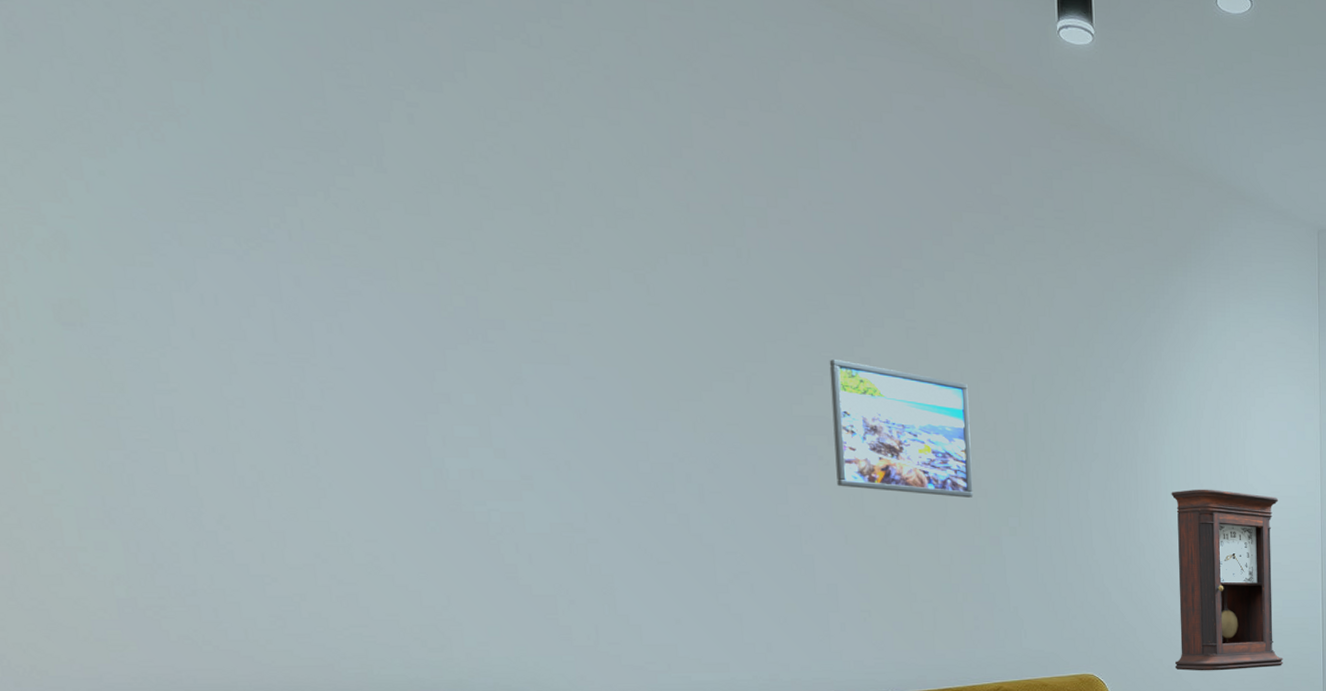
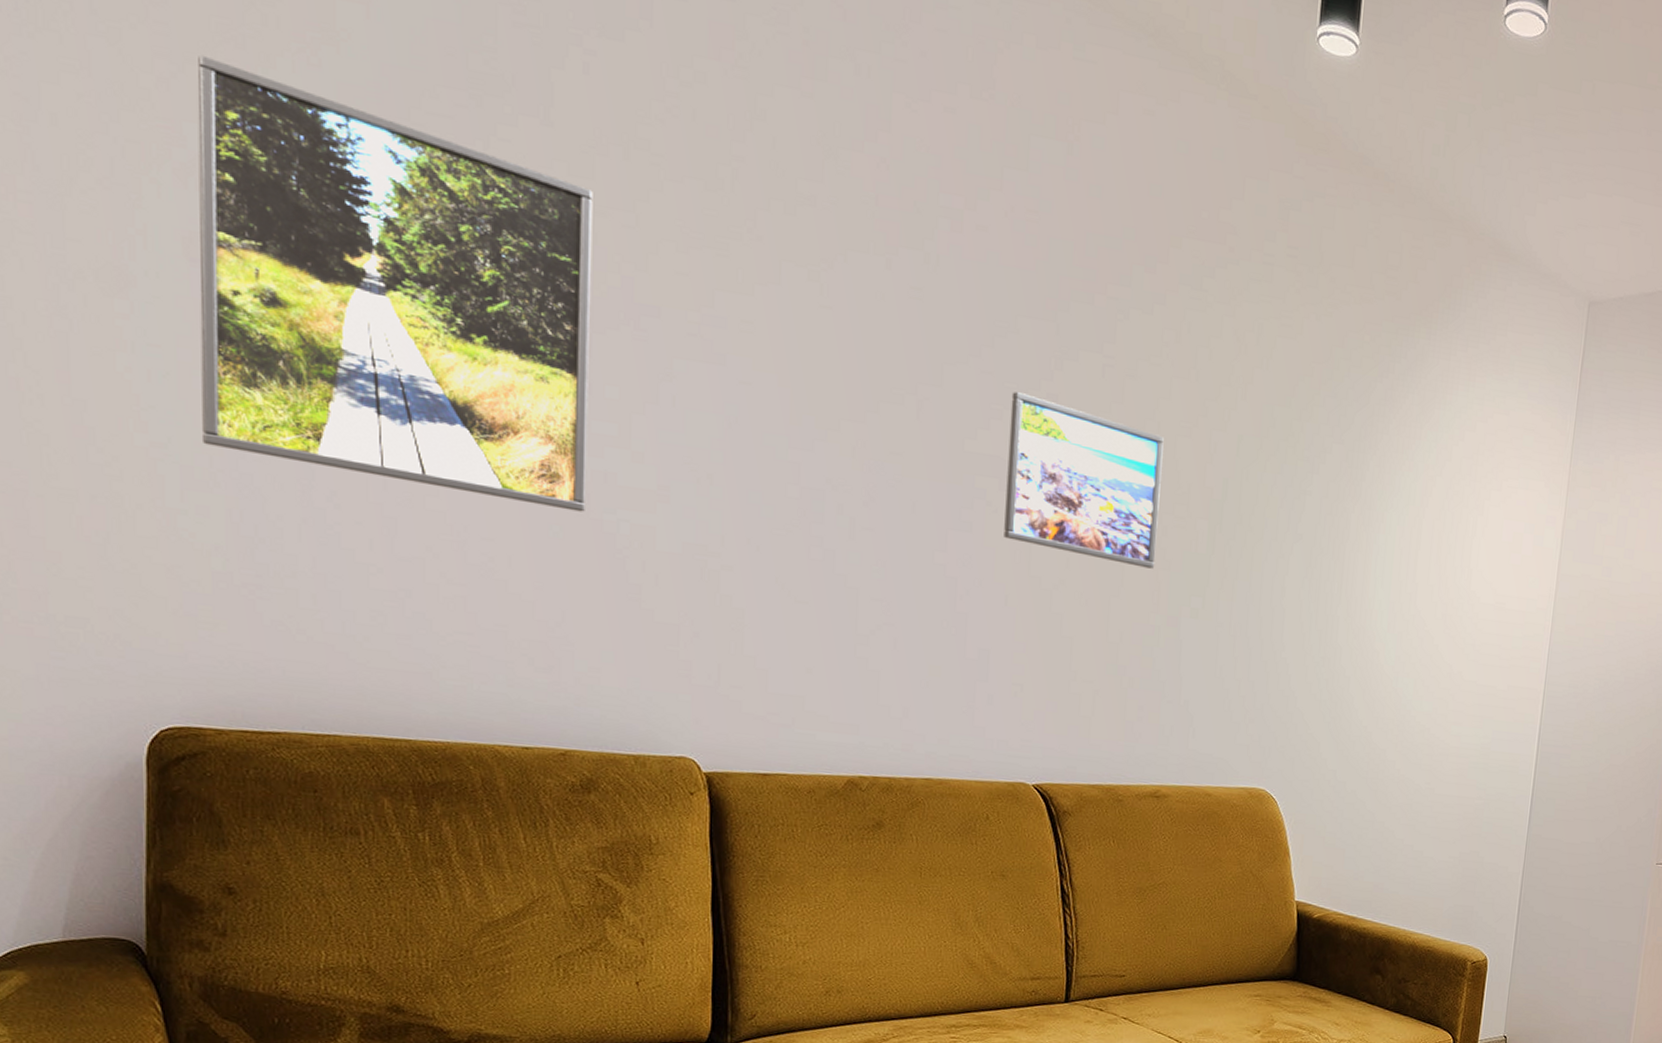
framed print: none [48,141,457,507] -> present [197,54,593,512]
pendulum clock: present [1171,489,1284,671] -> none [1359,588,1504,807]

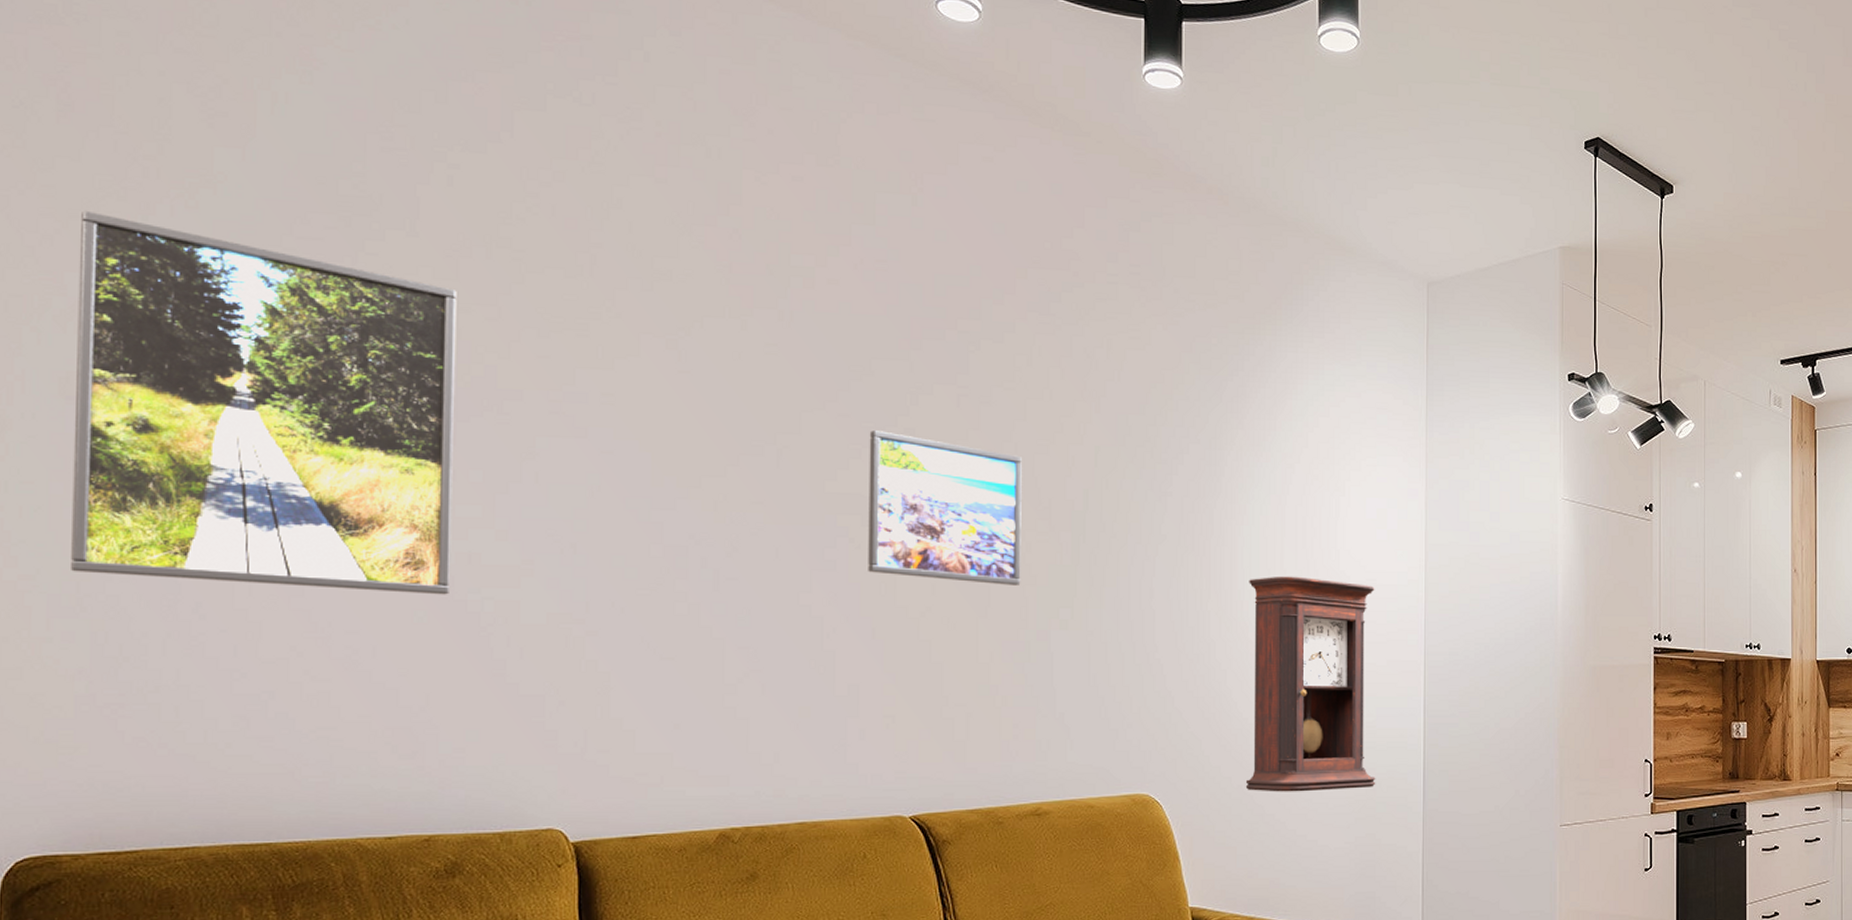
pendulum clock: none [1359,588,1504,807] -> present [1245,576,1376,792]

